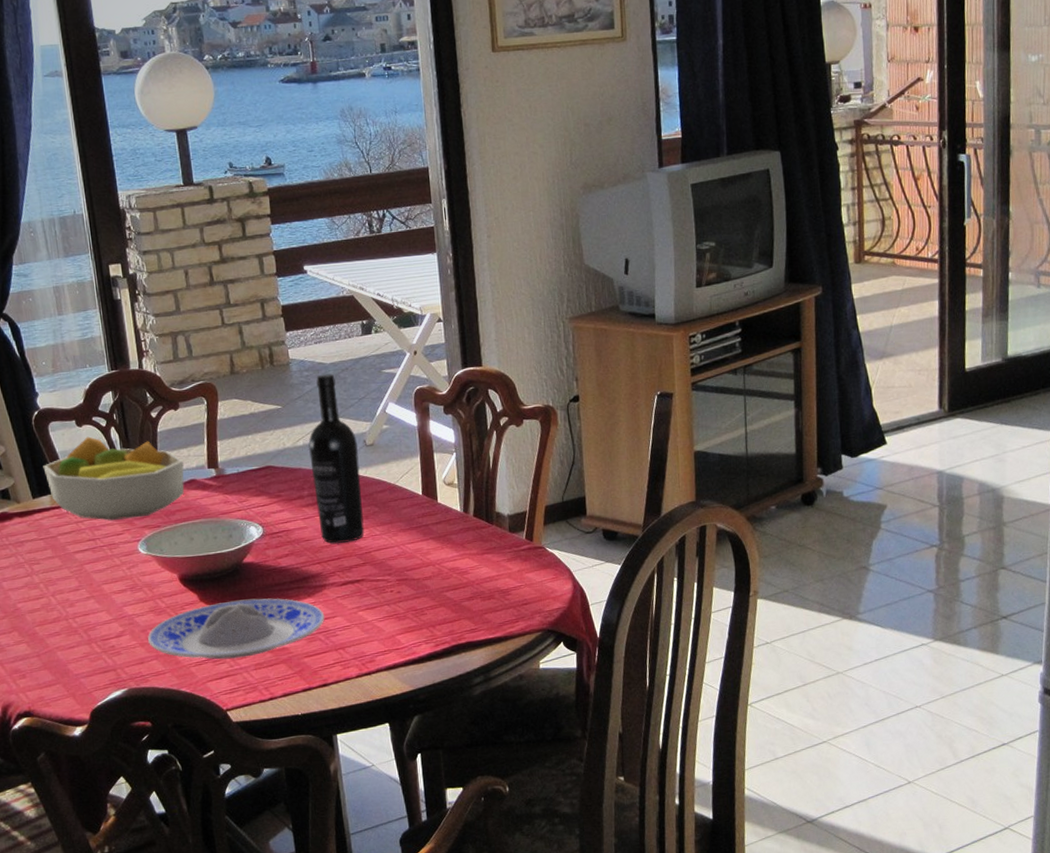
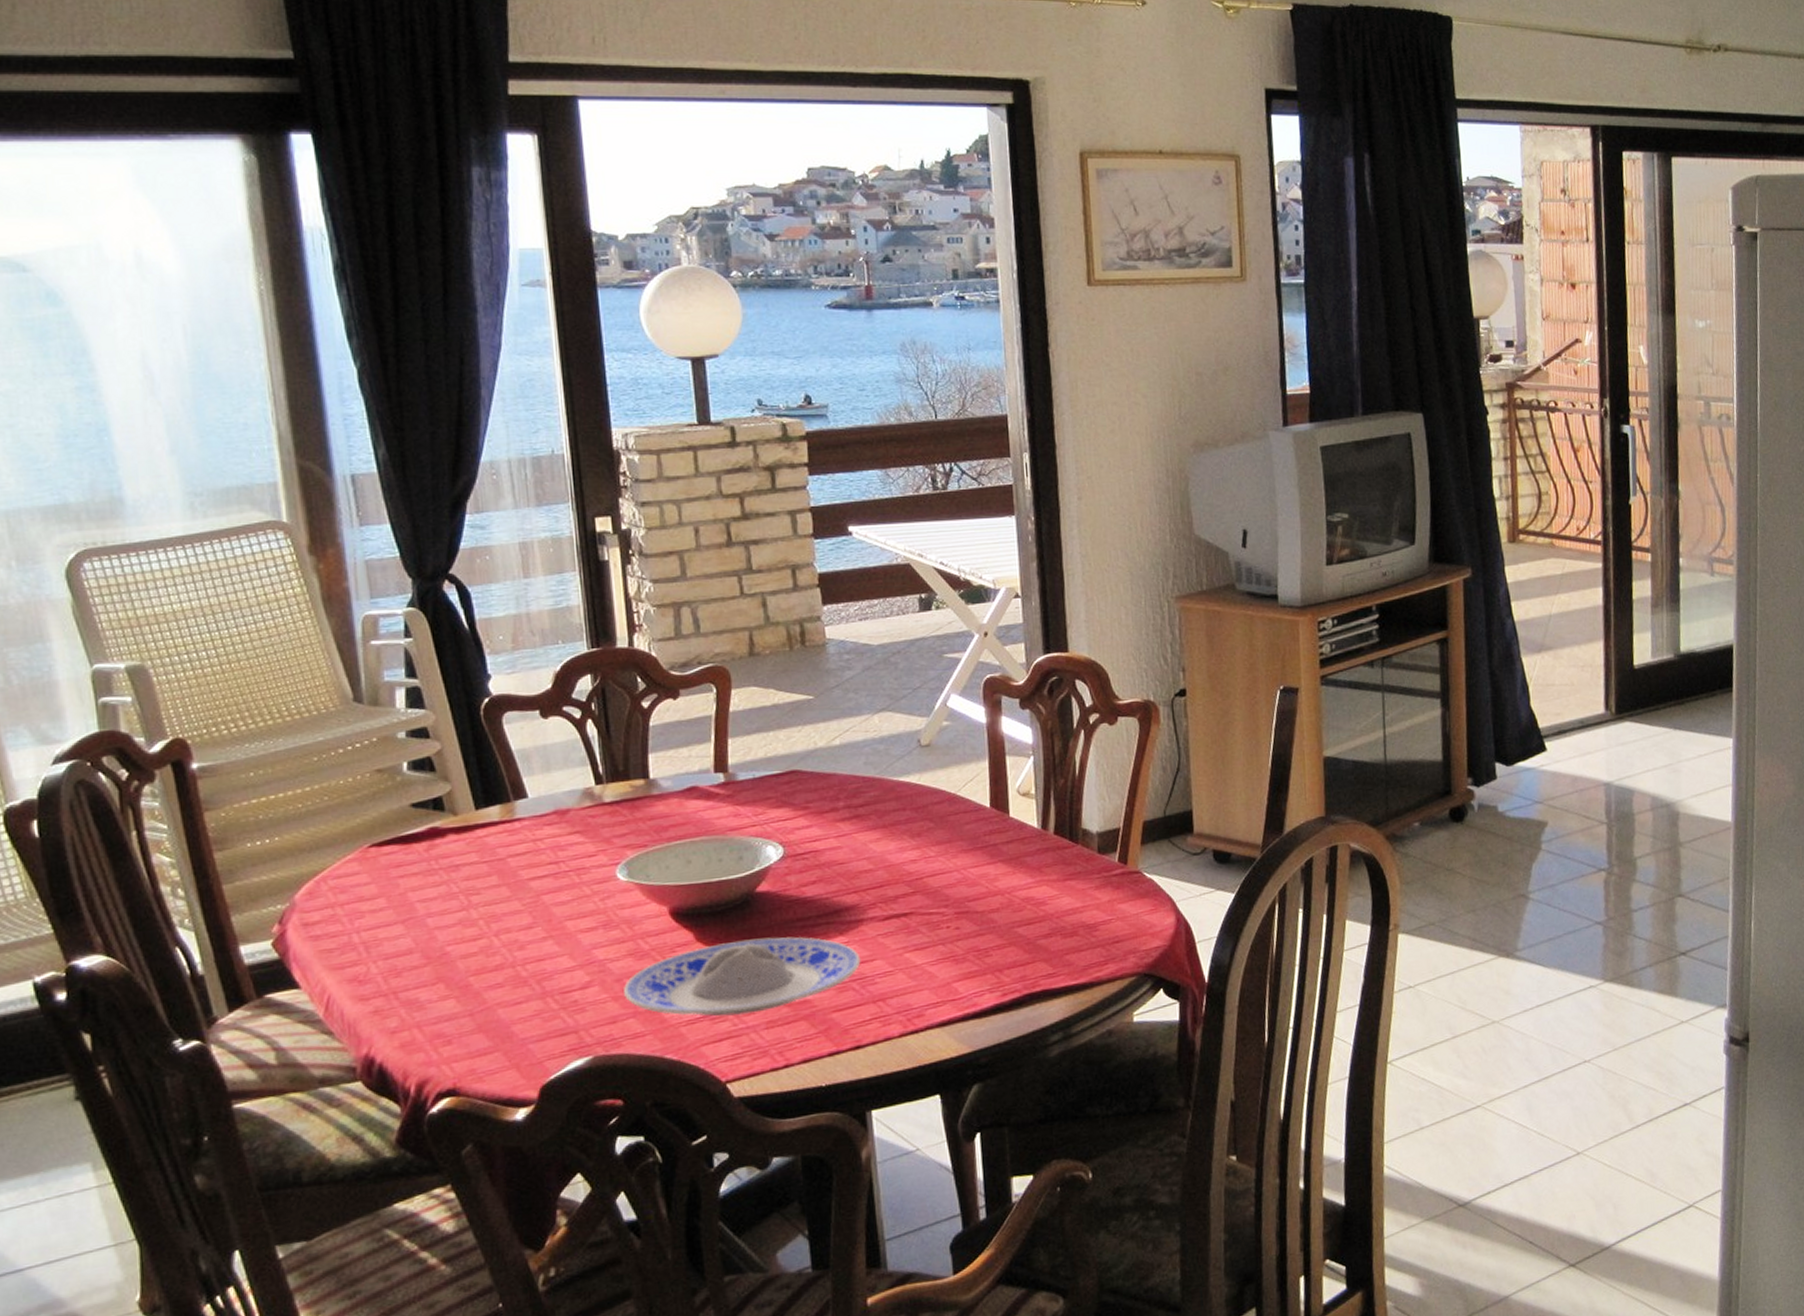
fruit bowl: present [43,436,184,520] -> none [492,731,683,838]
wine bottle: present [308,373,365,543] -> none [847,657,916,867]

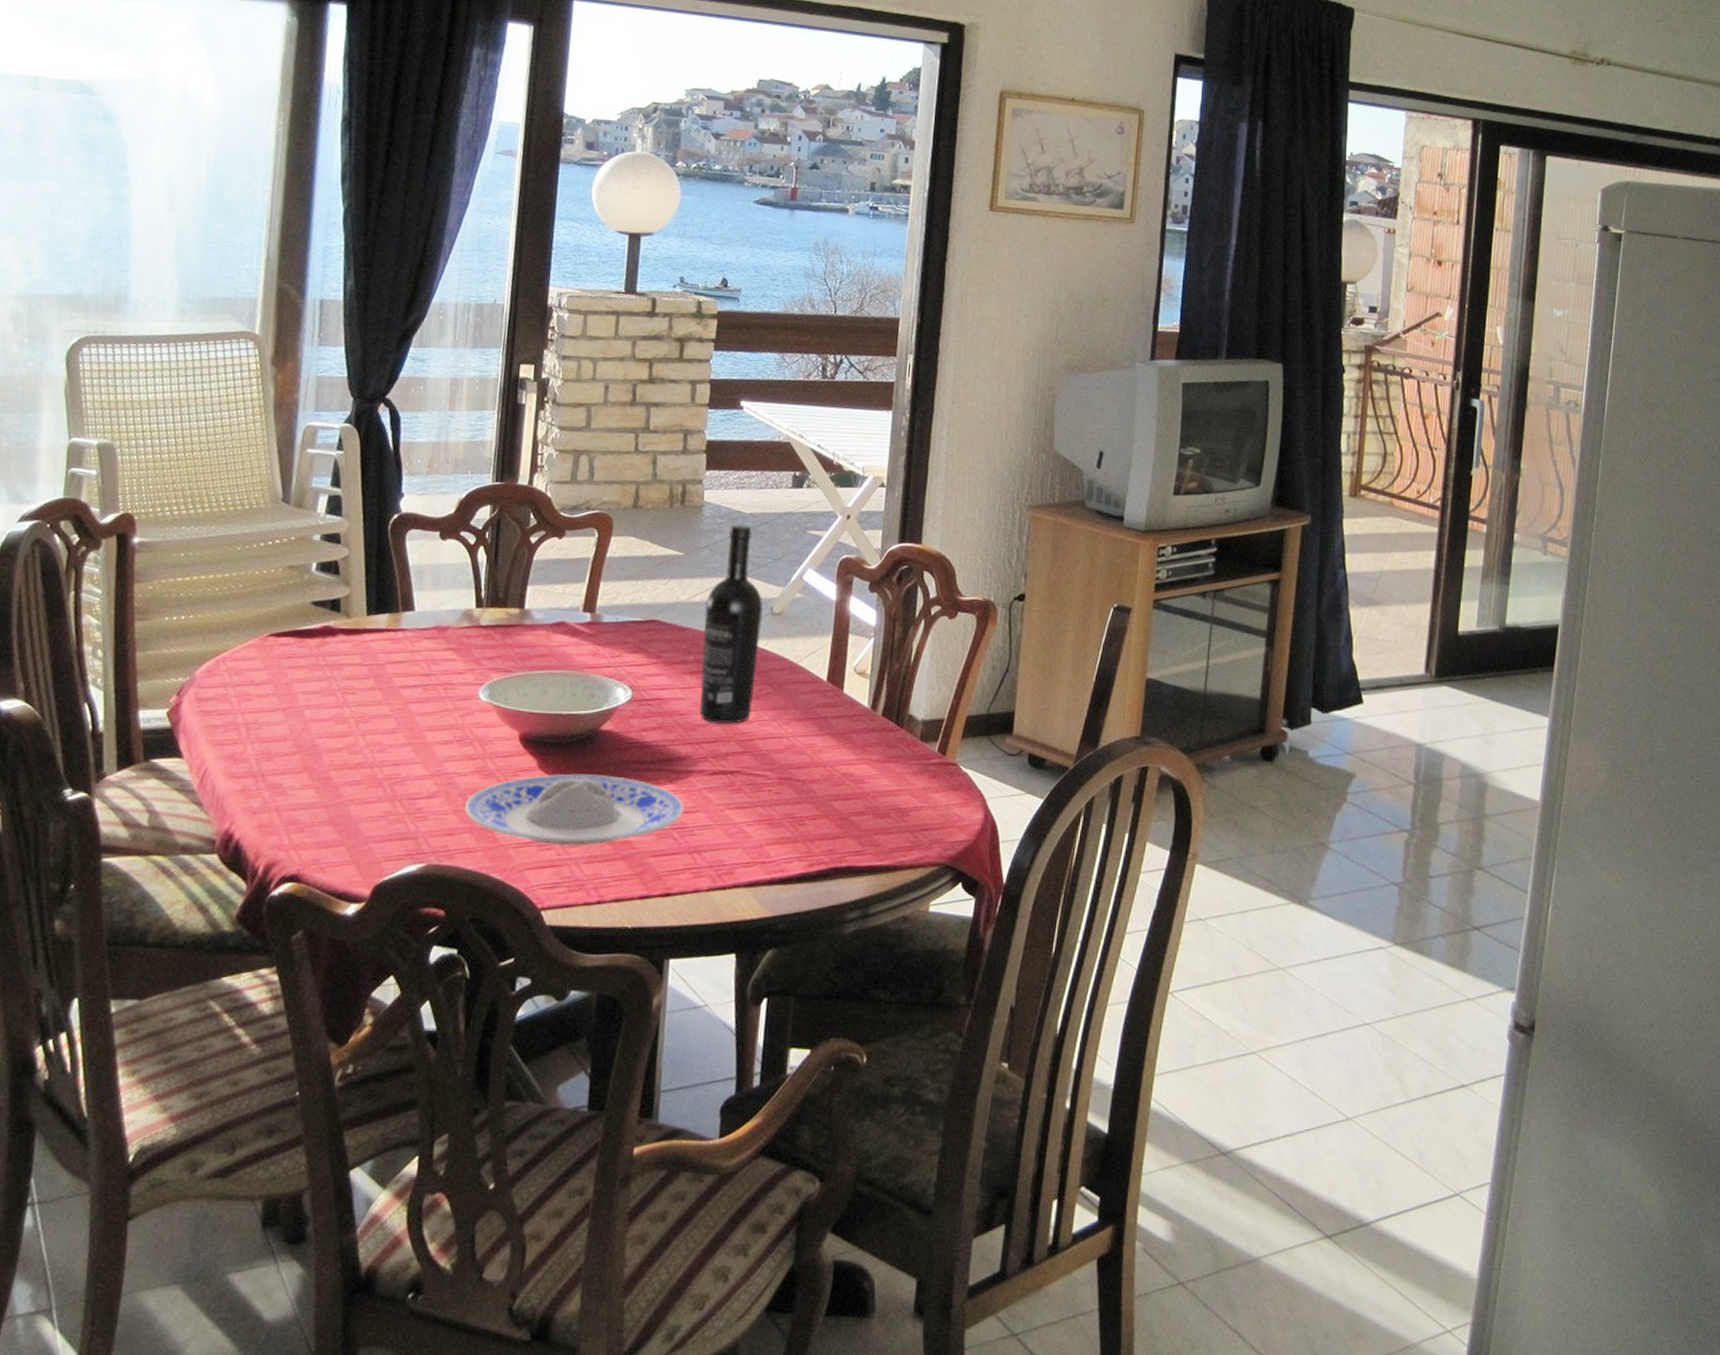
wine bottle: none [847,657,916,867] -> present [699,524,763,724]

